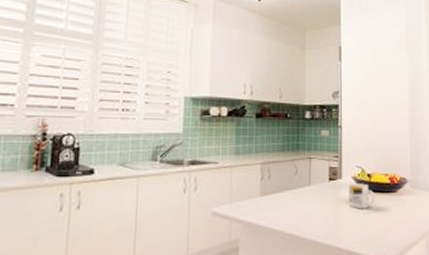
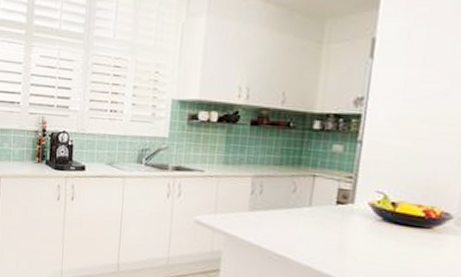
mug: present [348,183,375,209] -> none [359,210,399,243]

